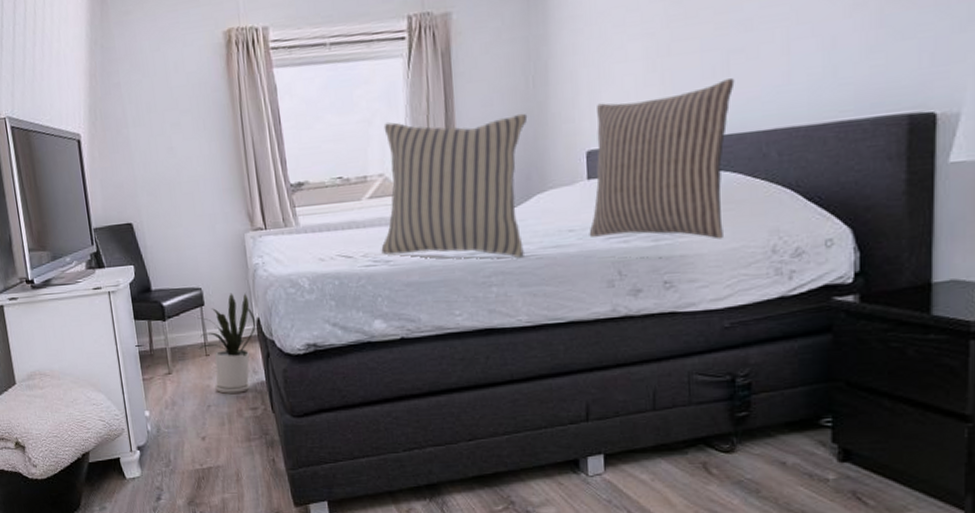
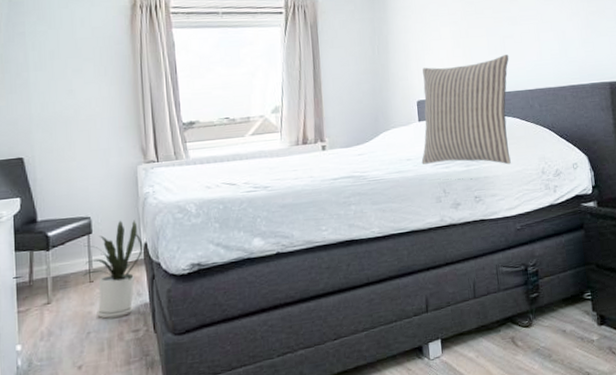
pillow: present [381,113,528,258] -> none [261,72,375,182]

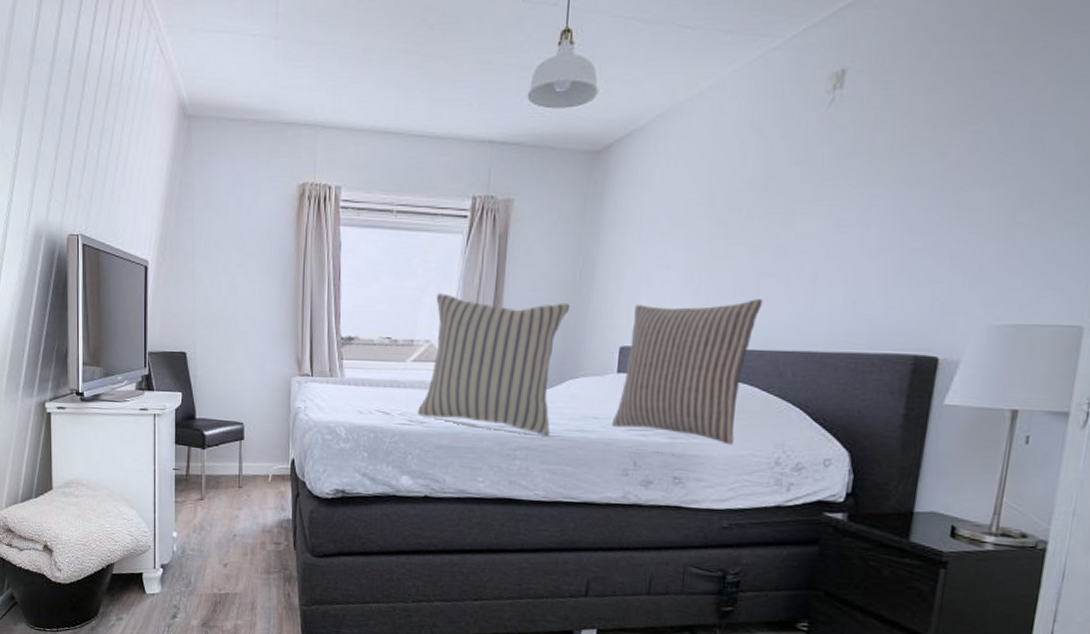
house plant: present [82,220,143,319] -> none [232,431,291,527]
pillow: none [261,72,375,182] -> present [418,293,571,436]

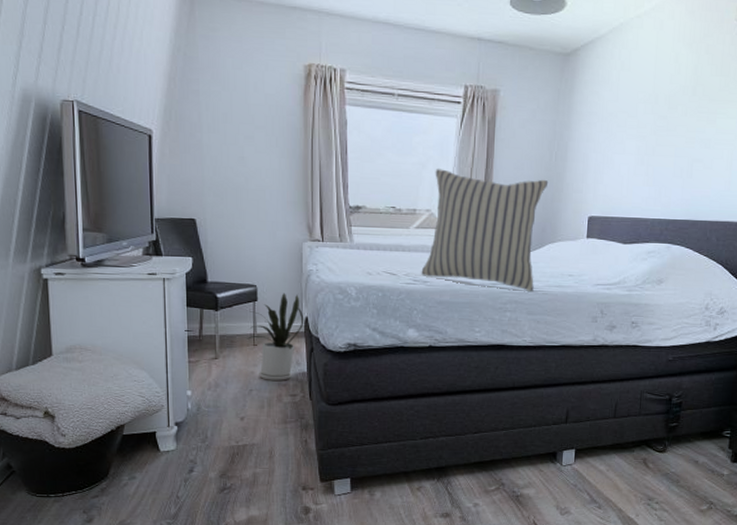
house plant: none [232,431,291,527] -> present [247,292,304,381]
pillow: present [611,299,763,445] -> none [583,180,695,295]

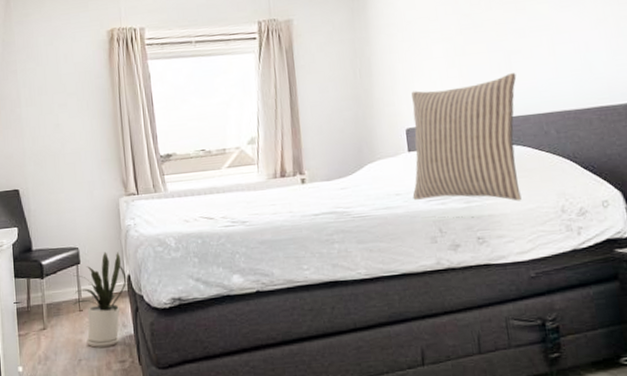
pillow: present [421,169,549,291] -> none [238,98,360,218]
pillow: none [583,180,695,295] -> present [411,73,522,201]

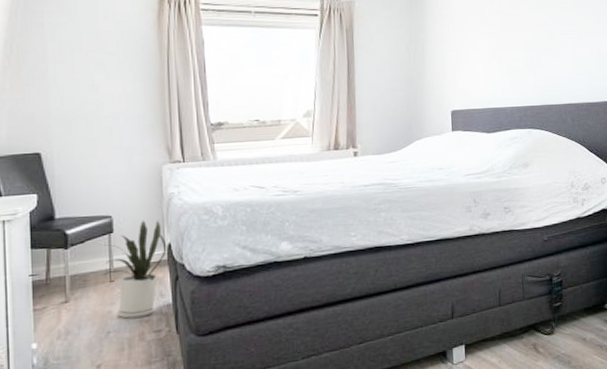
pillow: present [411,73,522,201] -> none [453,68,545,177]

